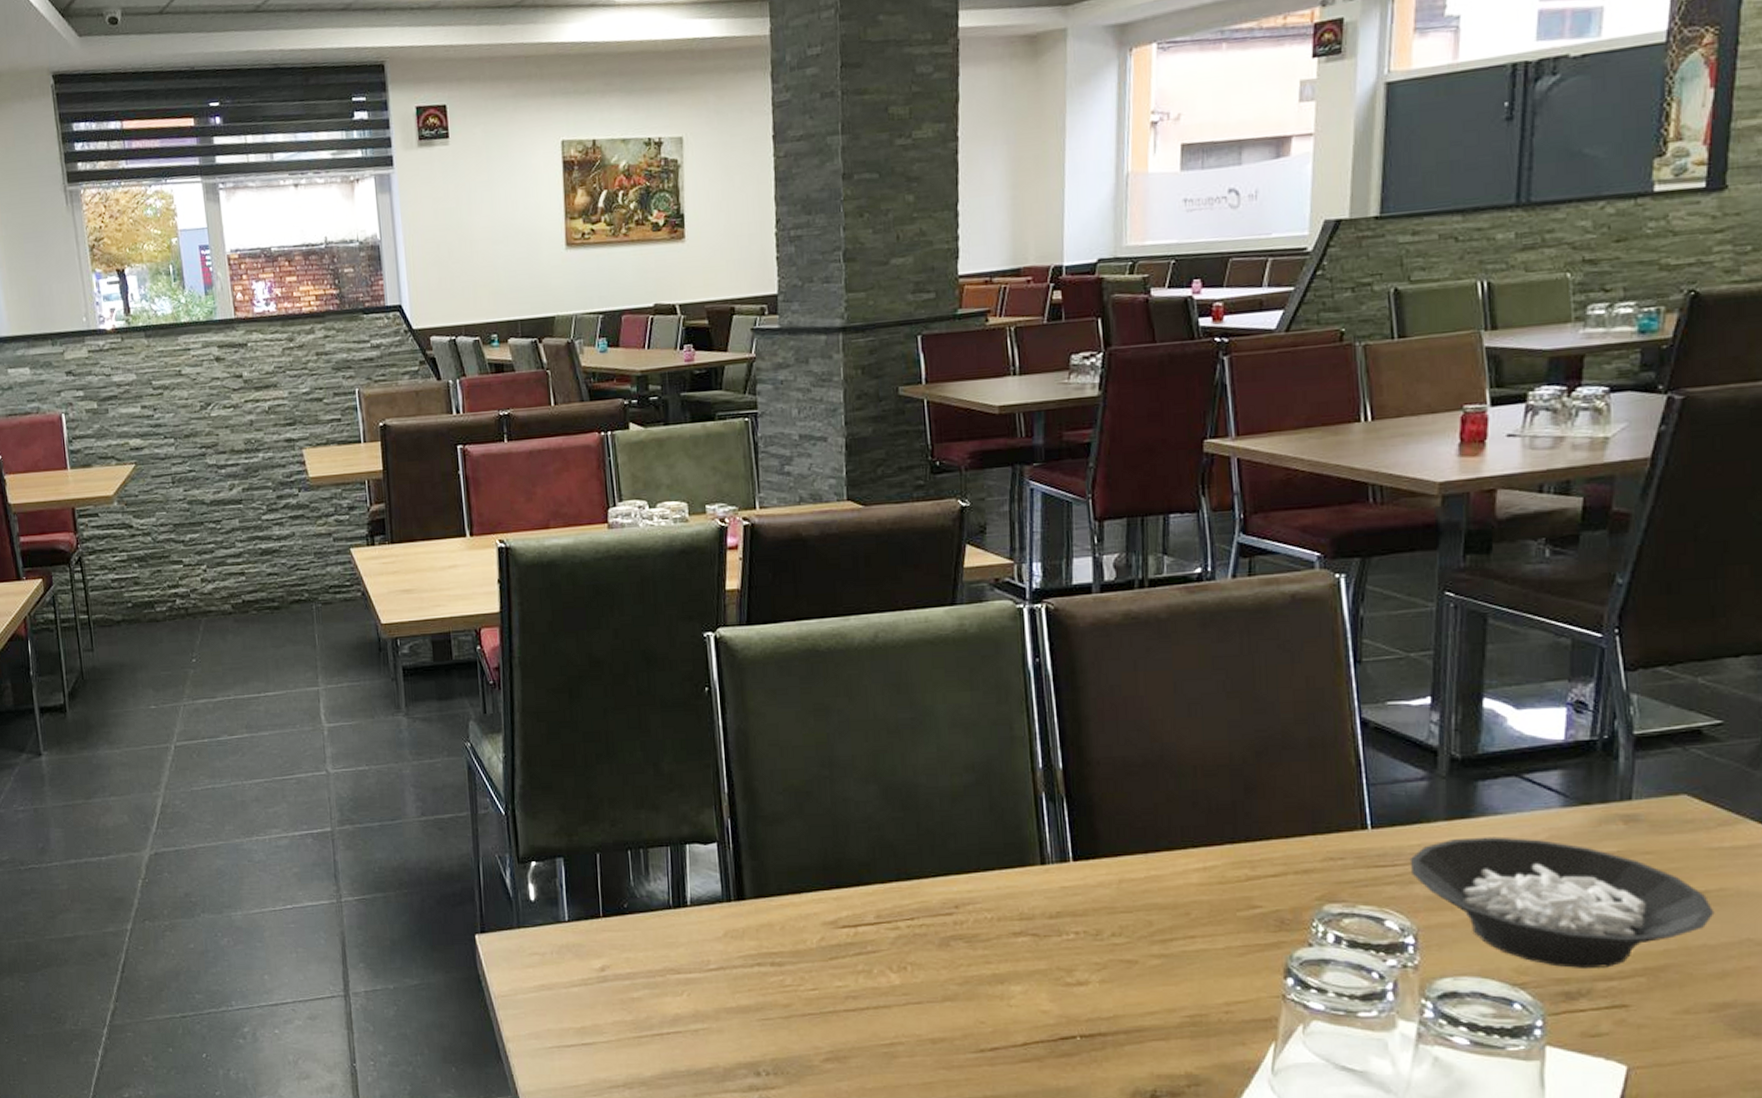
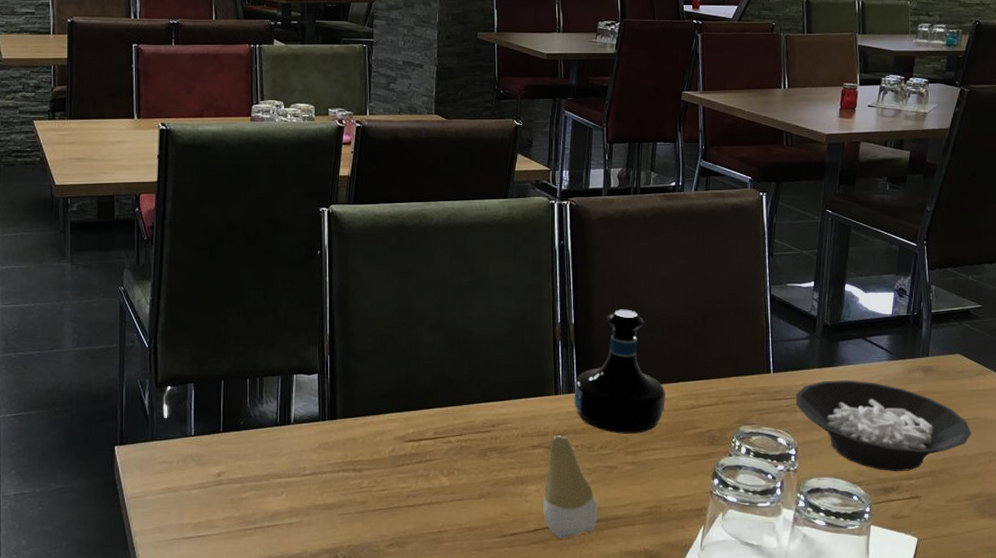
tooth: none [1034,918,1114,1056] -> present [543,435,597,538]
tequila bottle: none [1069,746,1205,916] -> present [574,309,665,434]

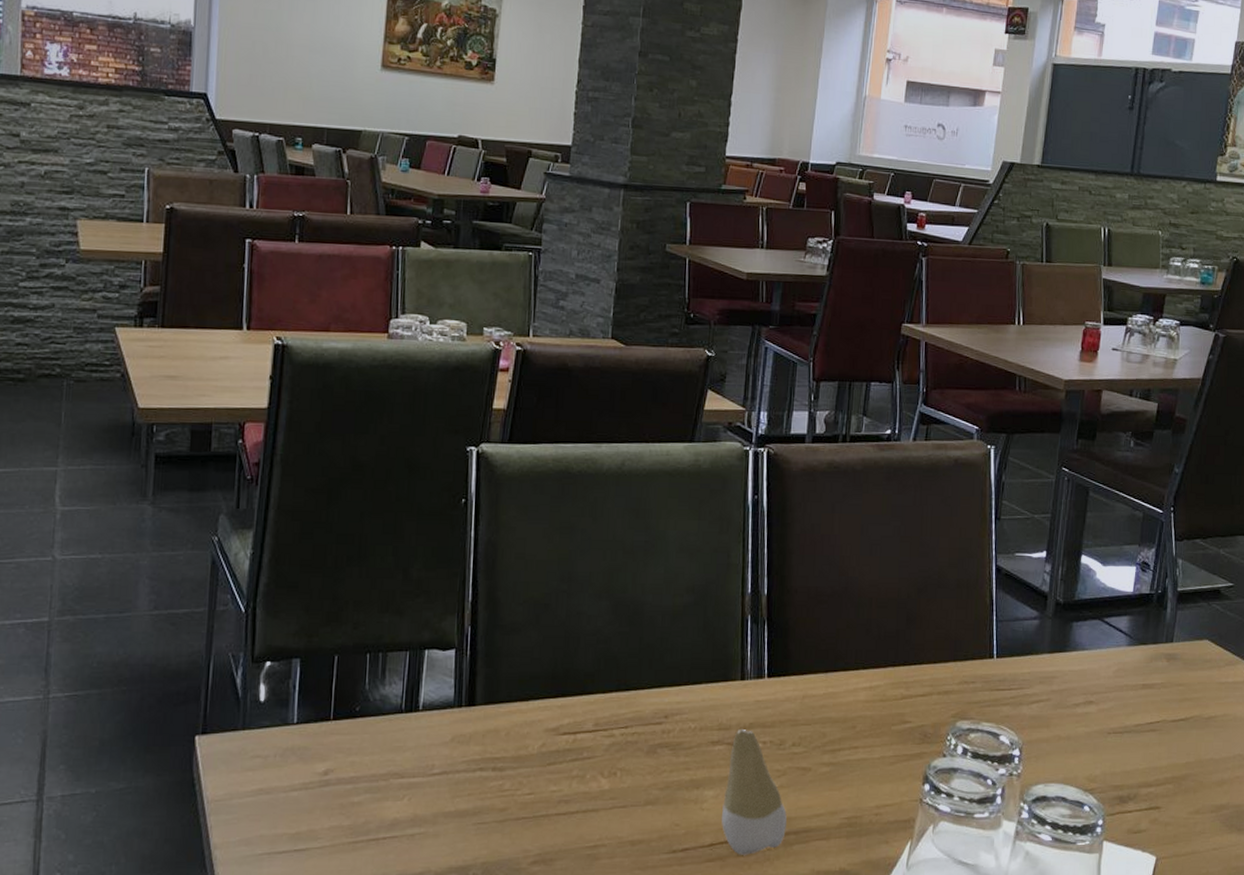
tequila bottle: present [574,309,665,434] -> none [763,579,871,728]
cereal bowl: present [795,380,972,471] -> none [1021,668,1219,777]

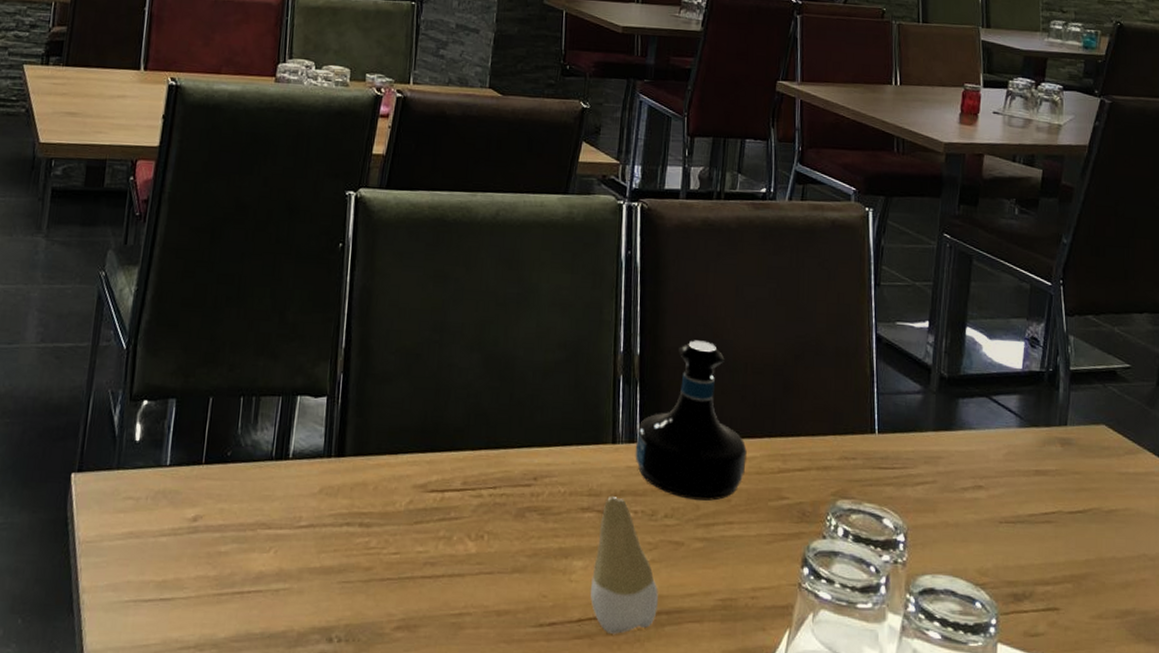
tequila bottle: none [763,579,871,728] -> present [635,340,747,501]

